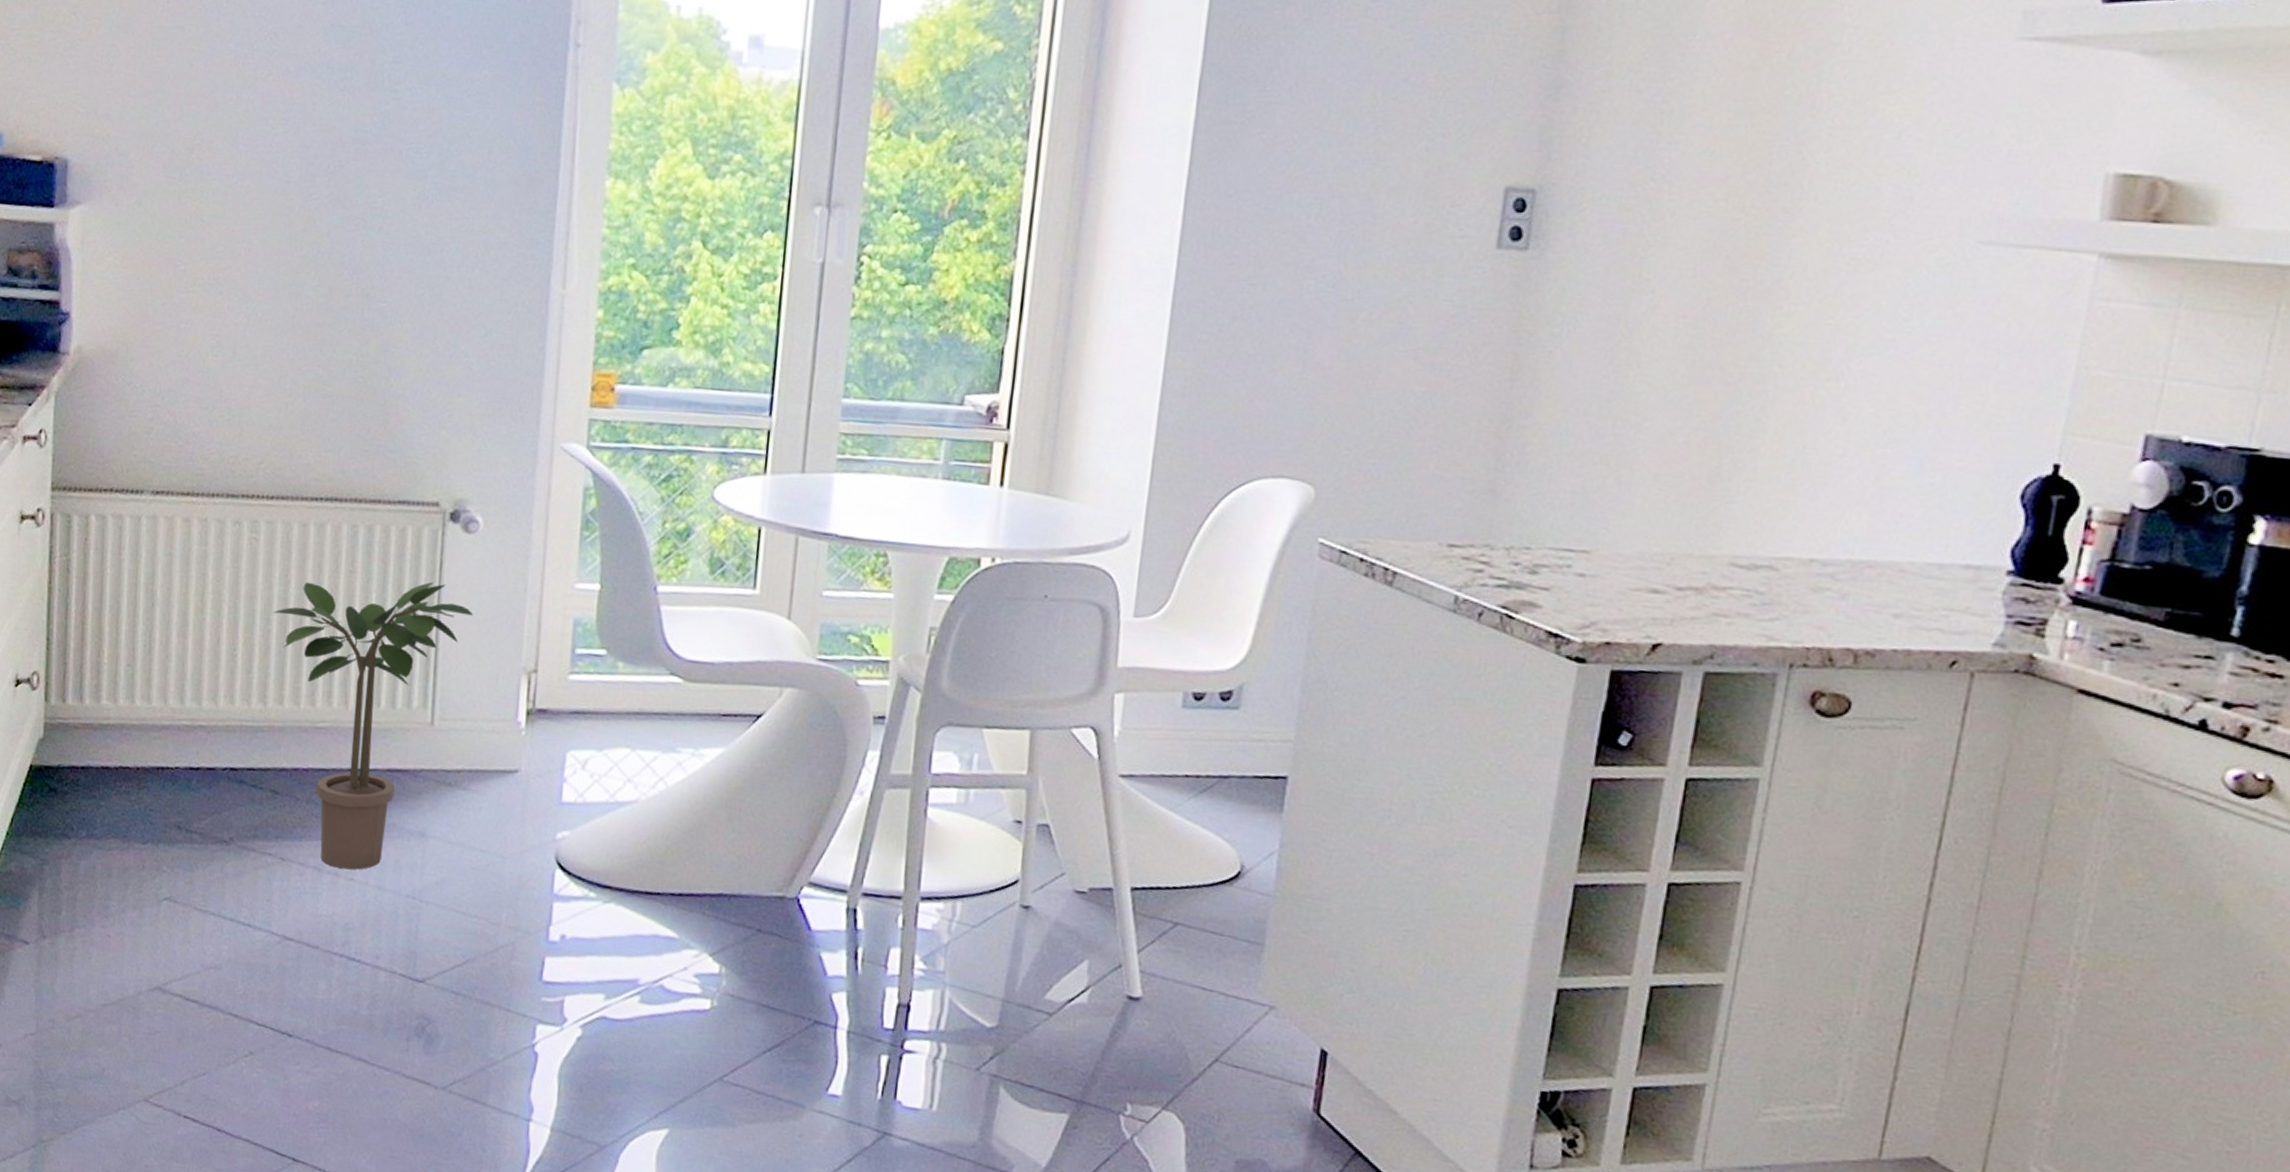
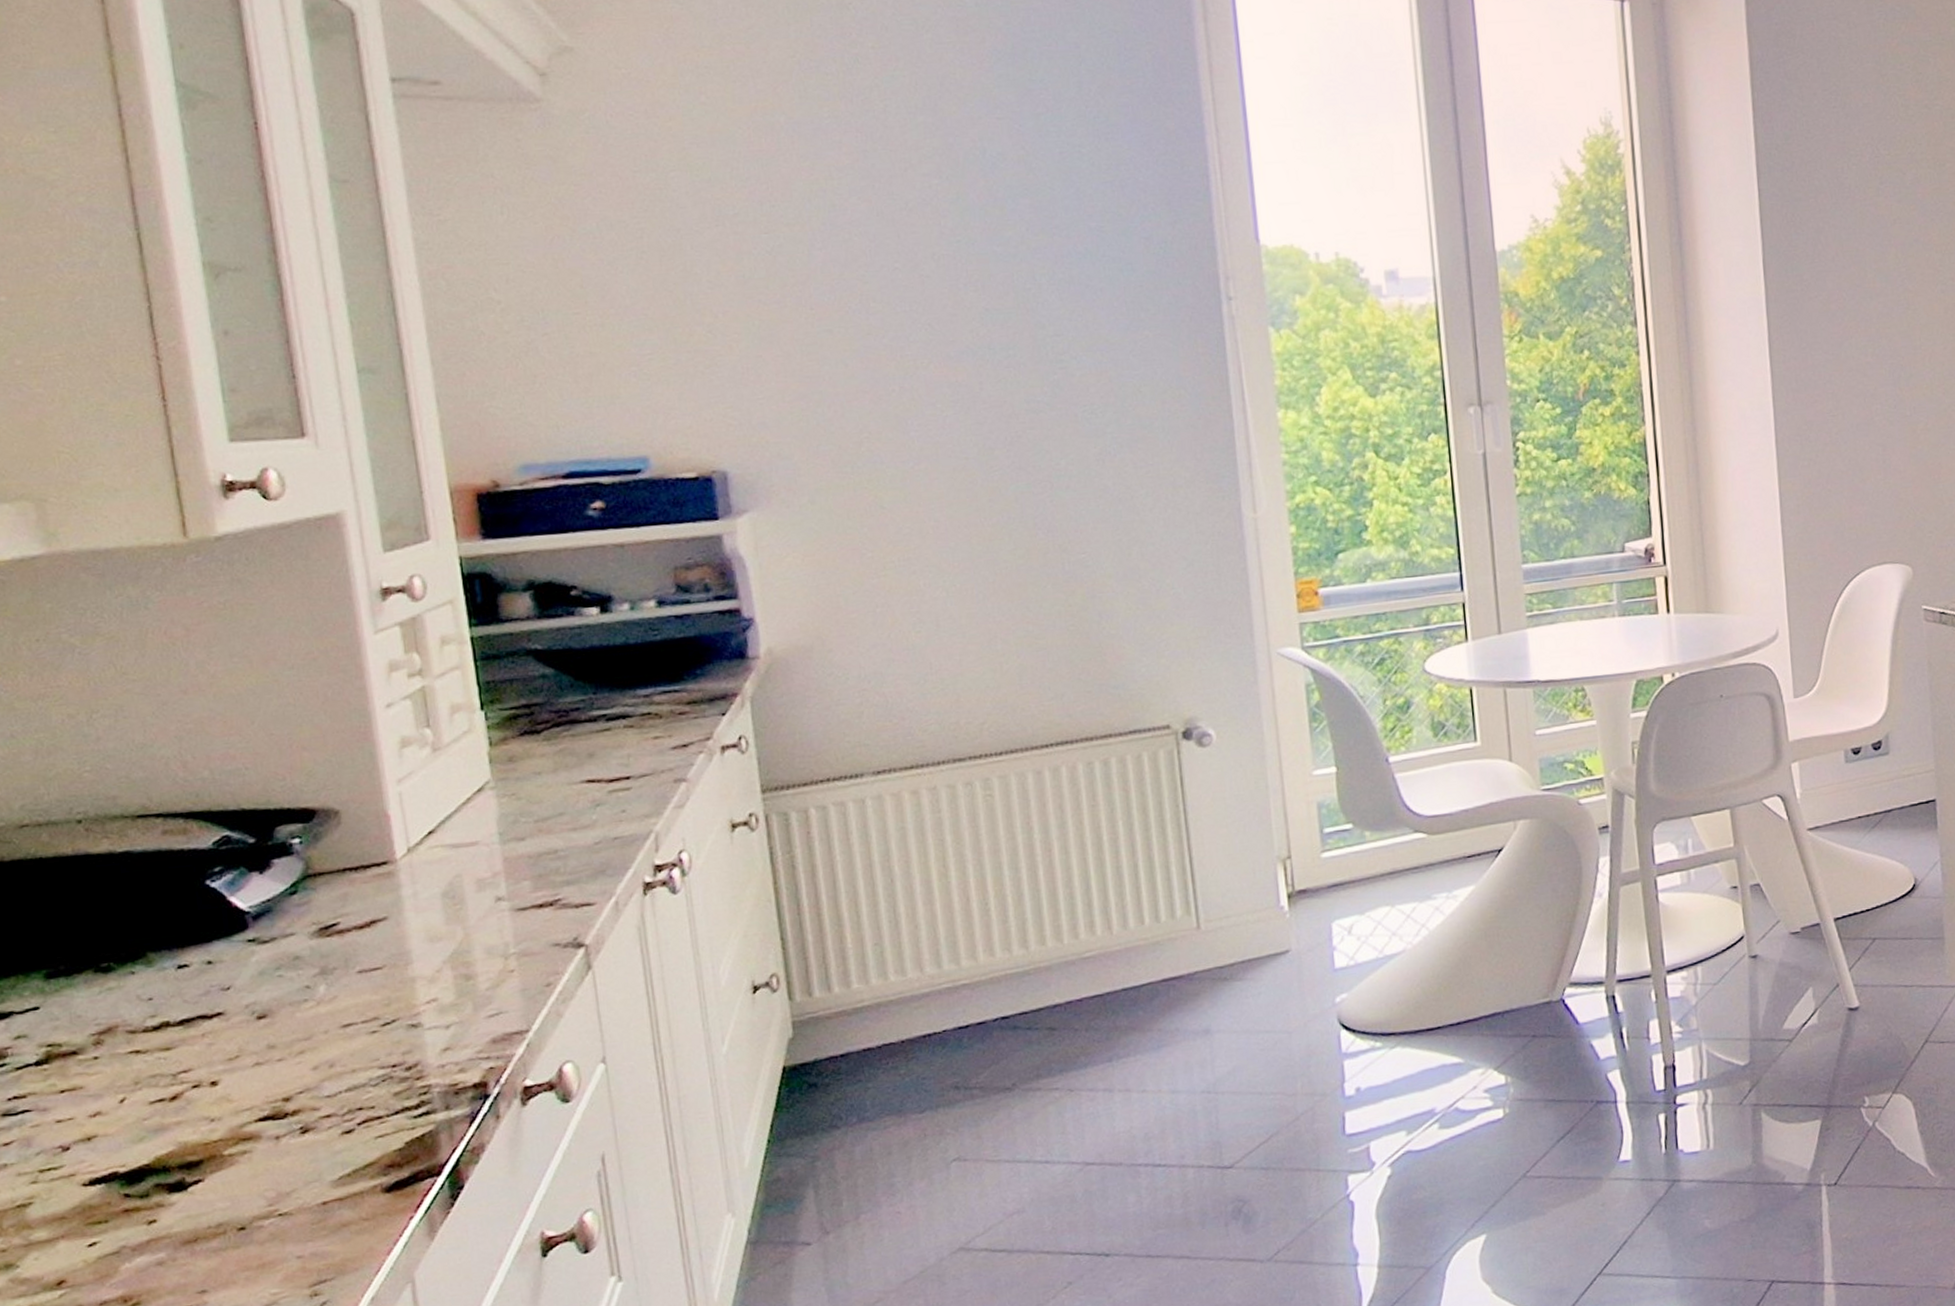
potted plant: present [273,581,474,870] -> none [1021,798,1221,1085]

